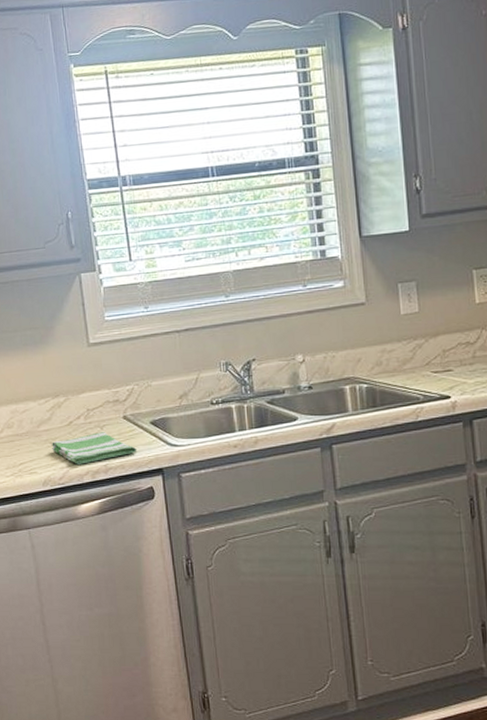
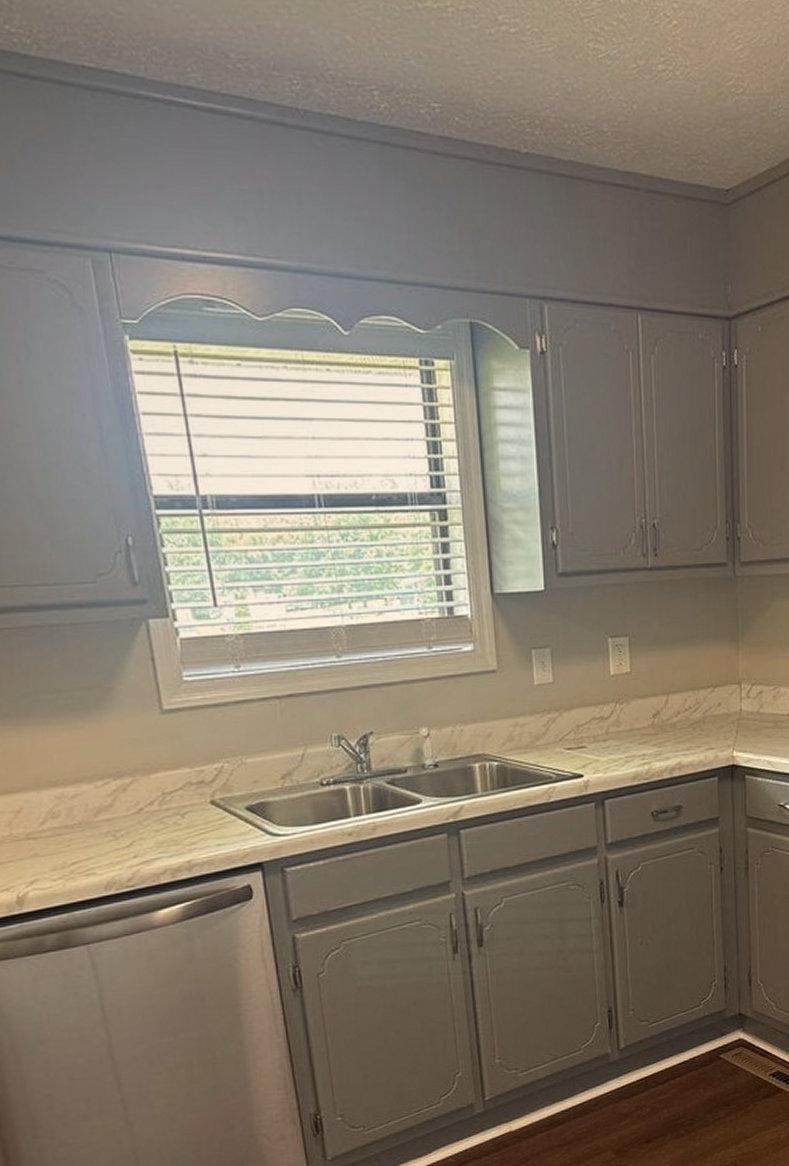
dish towel: present [52,432,136,465] -> none [115,821,229,862]

